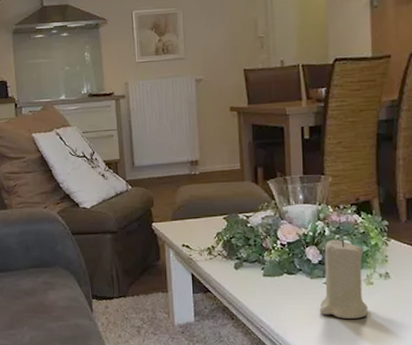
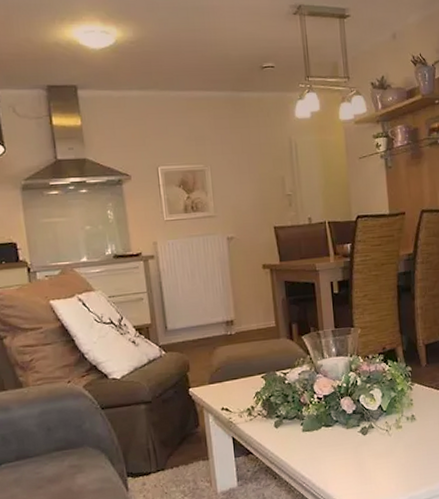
candle: present [319,239,368,319] -> none [356,388,399,464]

